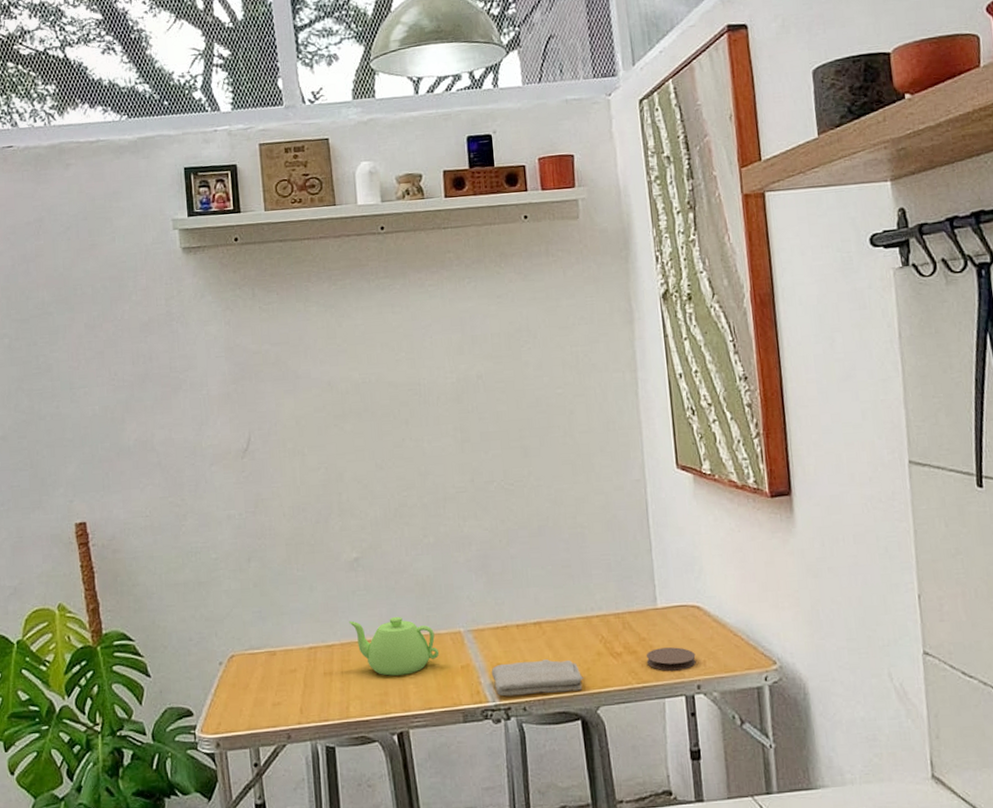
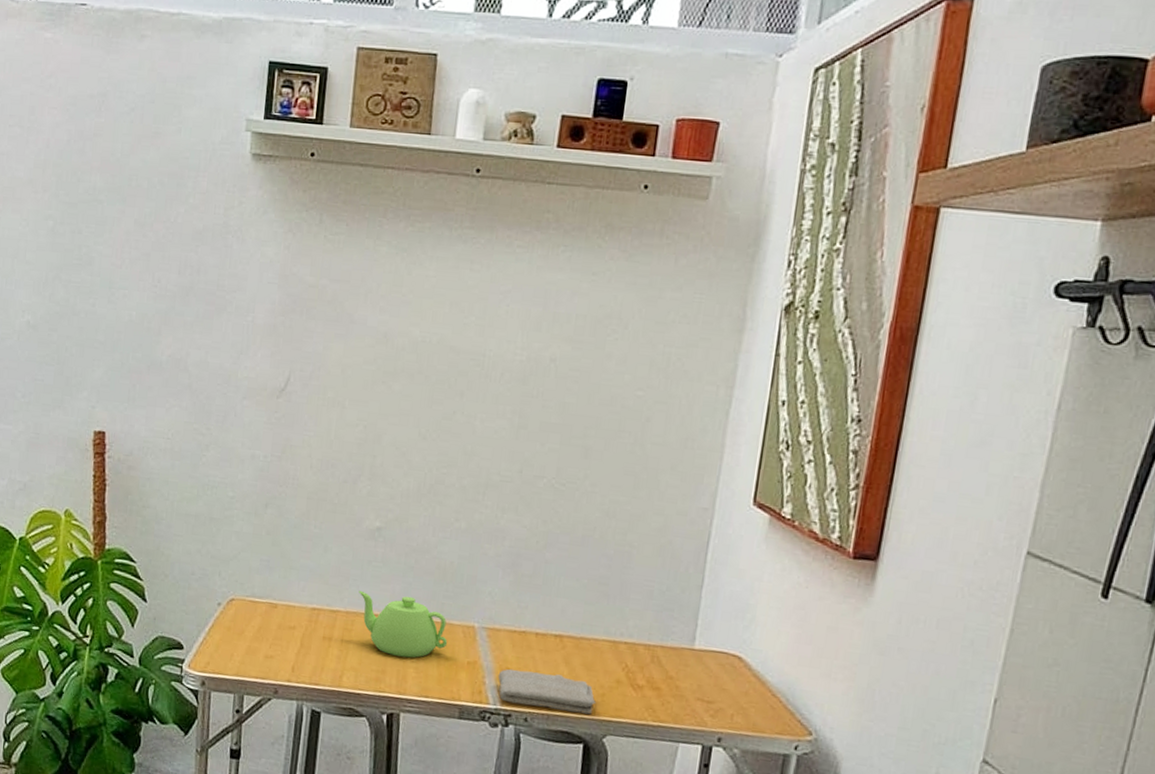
coaster: present [646,647,696,671] -> none [668,690,724,719]

